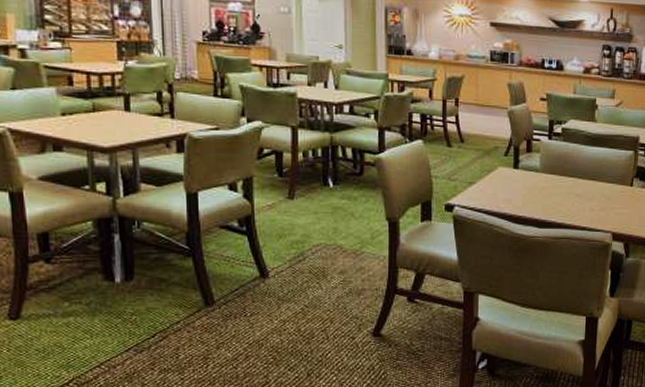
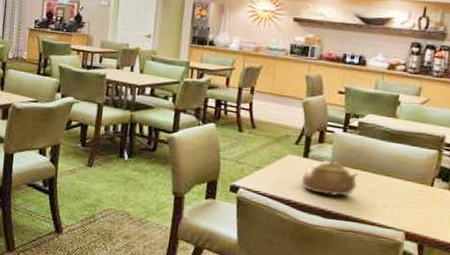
teapot: none [514,168,567,206] -> present [301,159,359,197]

